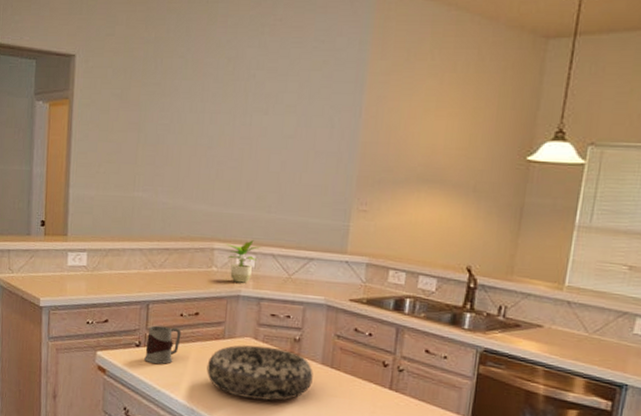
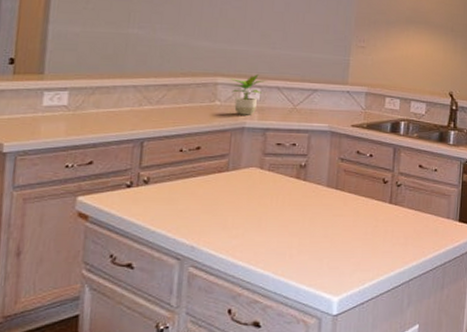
mug: present [143,325,182,364] -> none [135,163,181,203]
decorative bowl: present [206,345,313,401] -> none [208,174,319,227]

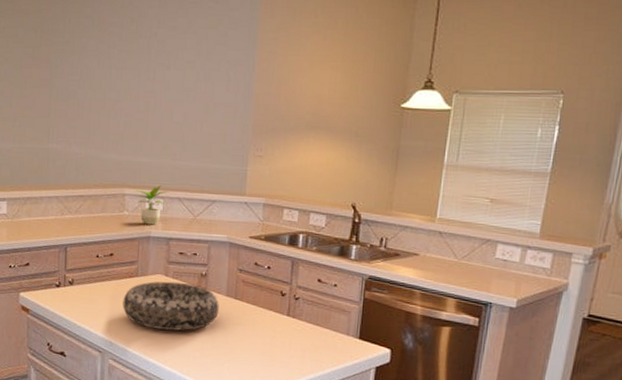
decorative bowl: none [208,174,319,227] -> present [122,281,219,331]

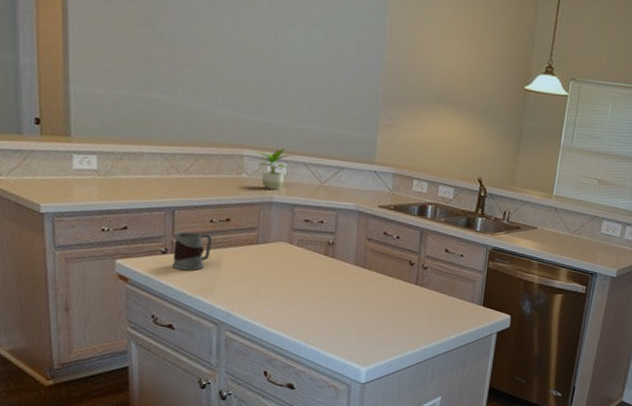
mug: none [64,267,98,302] -> present [171,232,212,270]
decorative bowl: present [122,281,219,331] -> none [241,249,347,300]

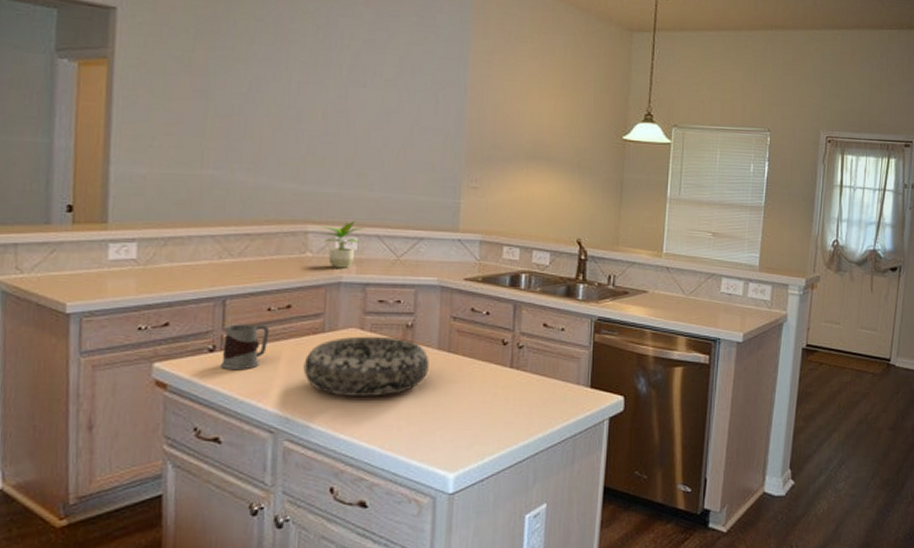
decorative bowl: none [241,249,347,300] -> present [303,336,429,396]

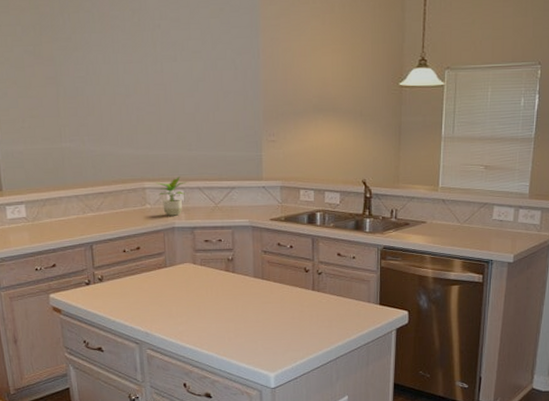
mug: present [219,324,270,369] -> none [95,263,127,297]
decorative bowl: present [303,336,429,396] -> none [154,268,248,316]

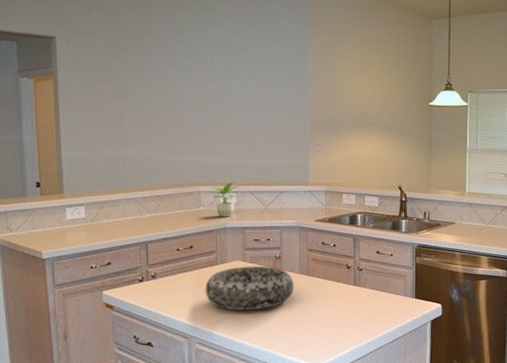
decorative bowl: none [154,268,248,316] -> present [205,265,294,310]

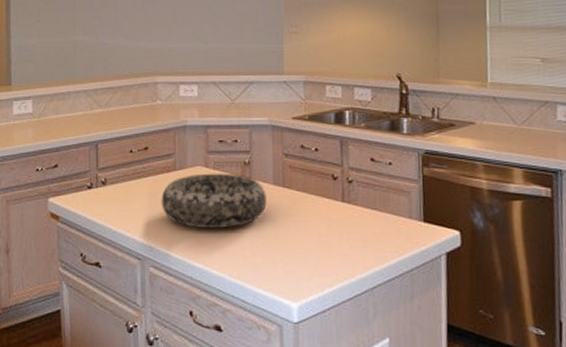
potted plant: present [211,182,240,217] -> none [169,71,202,113]

